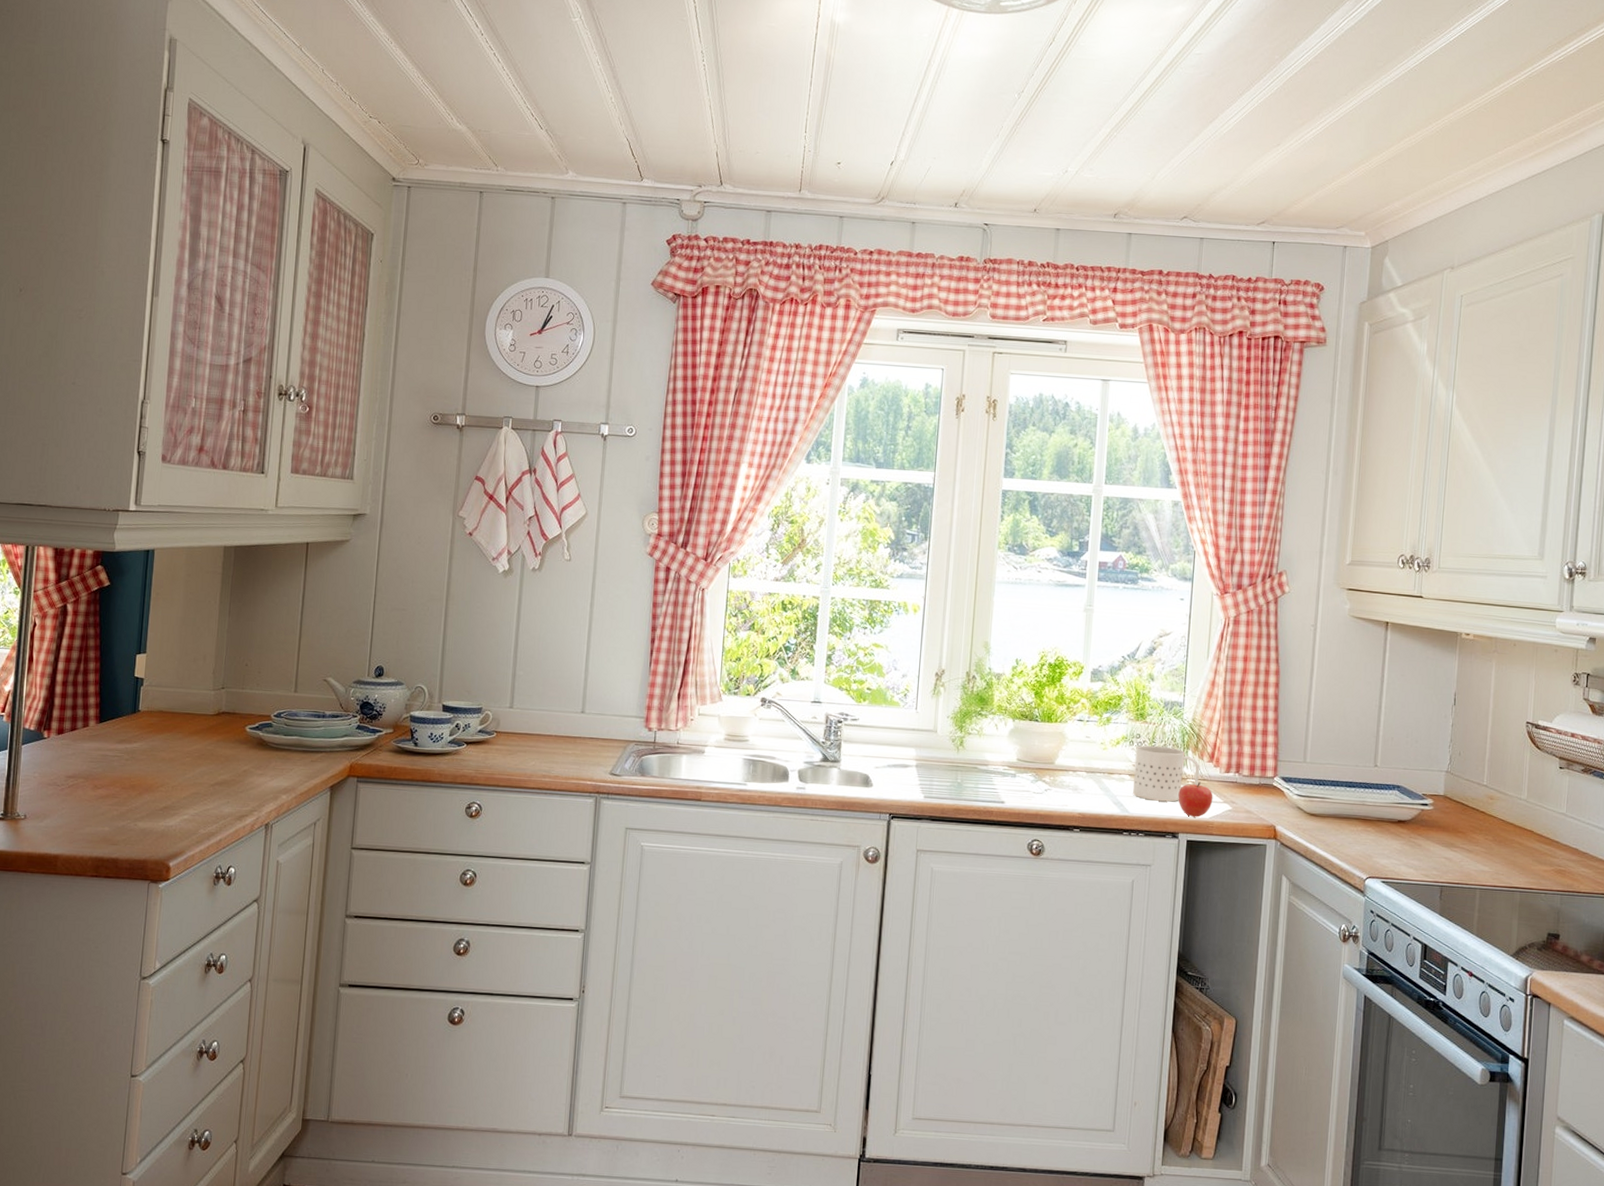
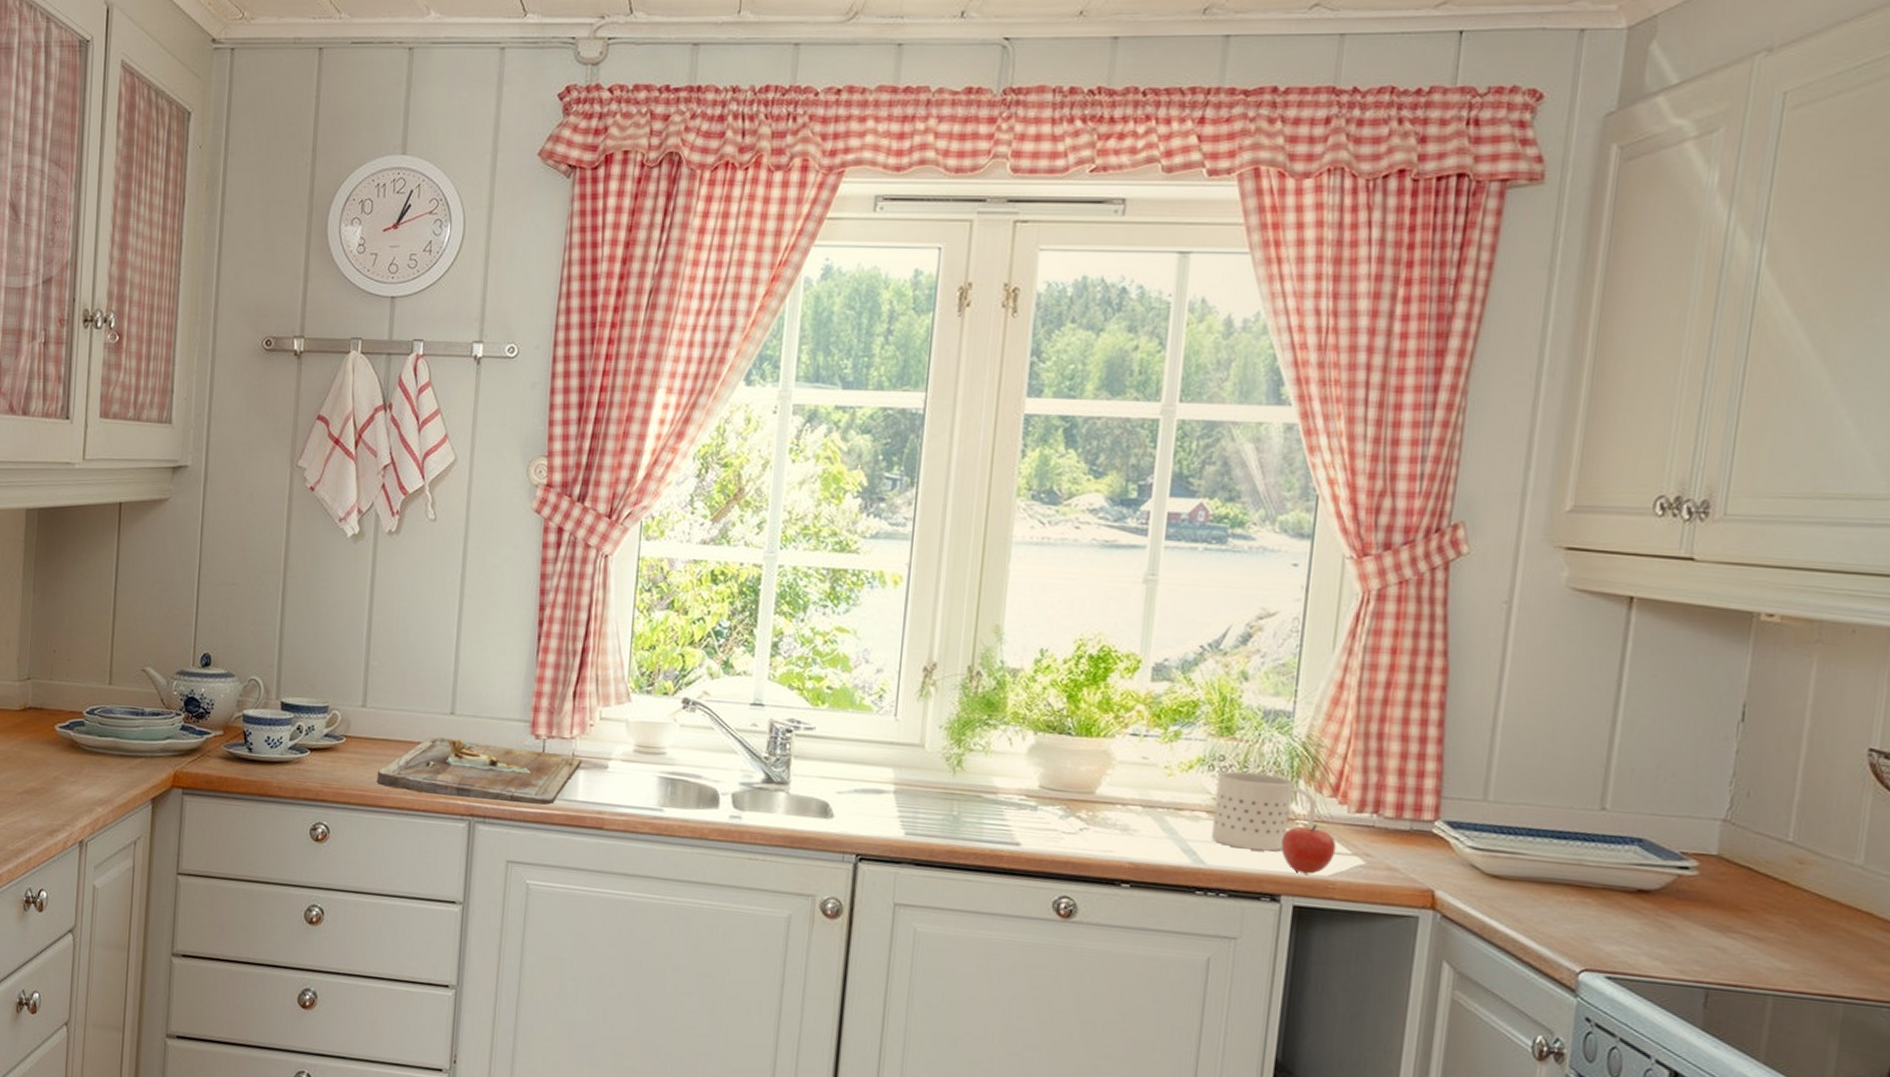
cutting board: none [521,731,685,784] -> present [376,737,583,806]

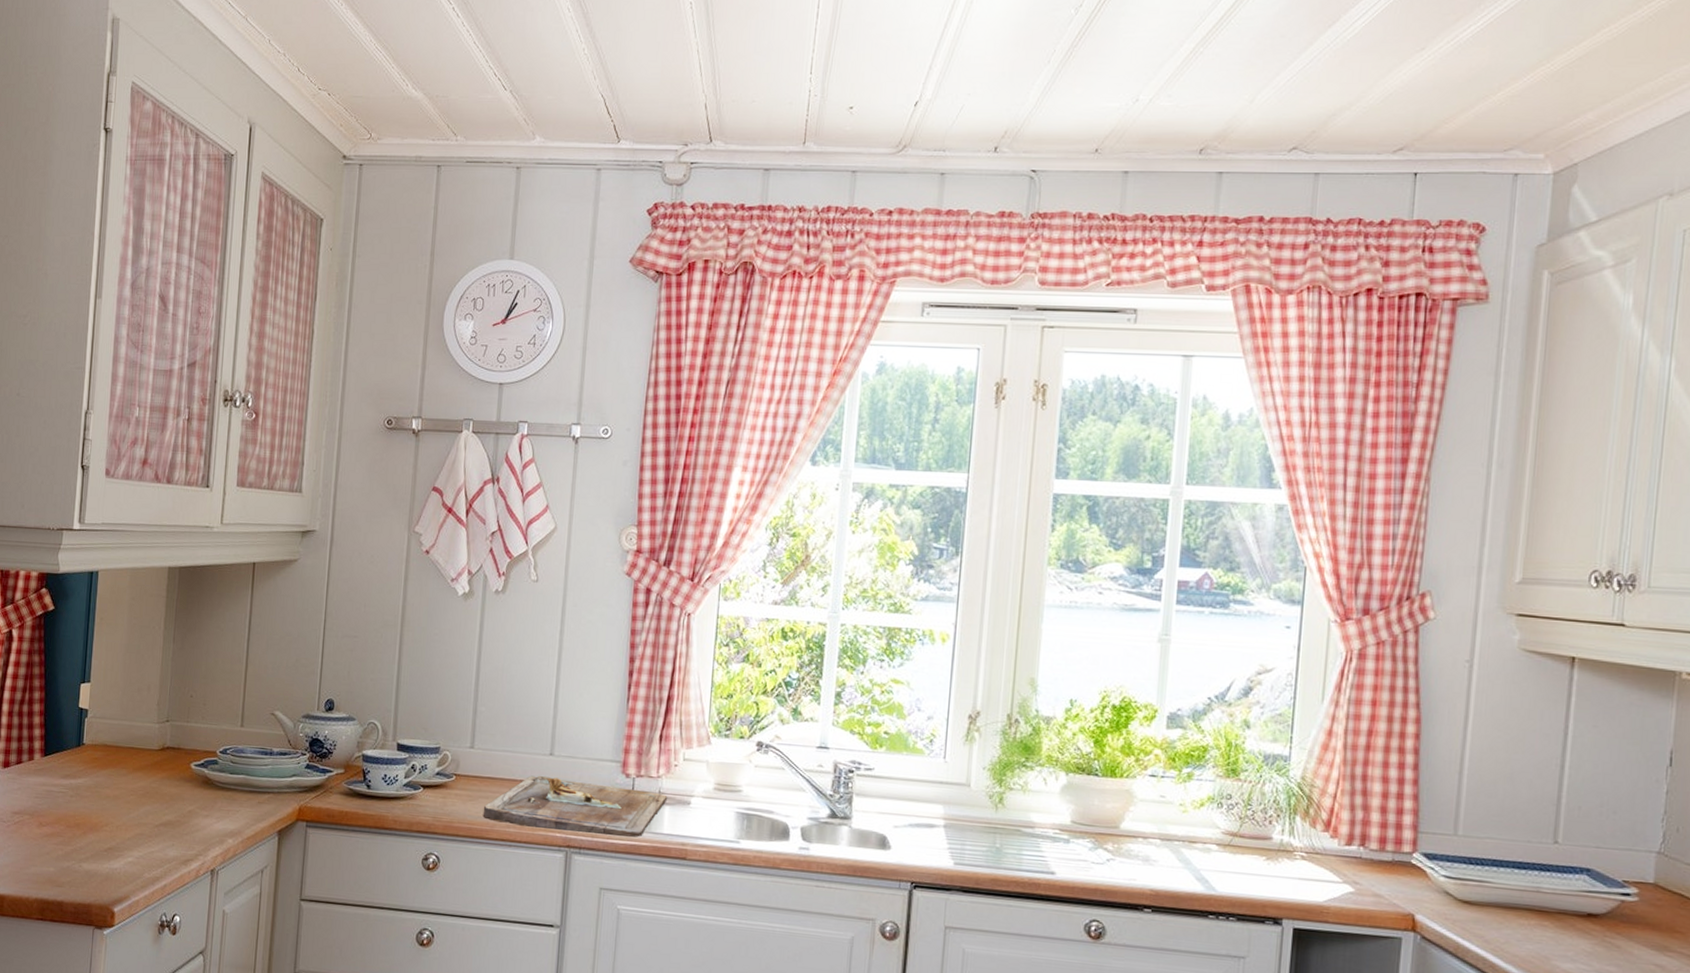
mug: present [1212,771,1316,852] -> none [1222,808,1311,880]
fruit: present [1281,824,1337,875] -> none [1281,855,1329,900]

